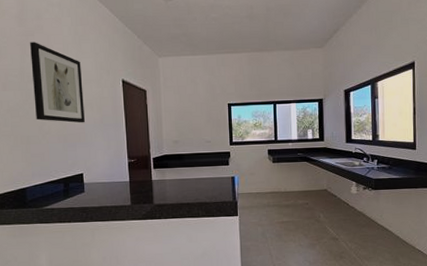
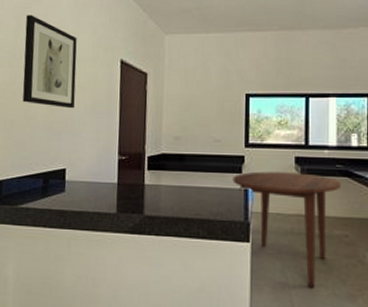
dining table: none [222,161,302,242] -> present [232,171,341,287]

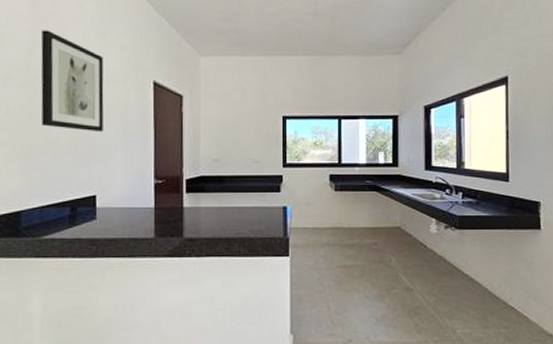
dining table: present [232,171,341,287] -> none [272,189,370,292]

